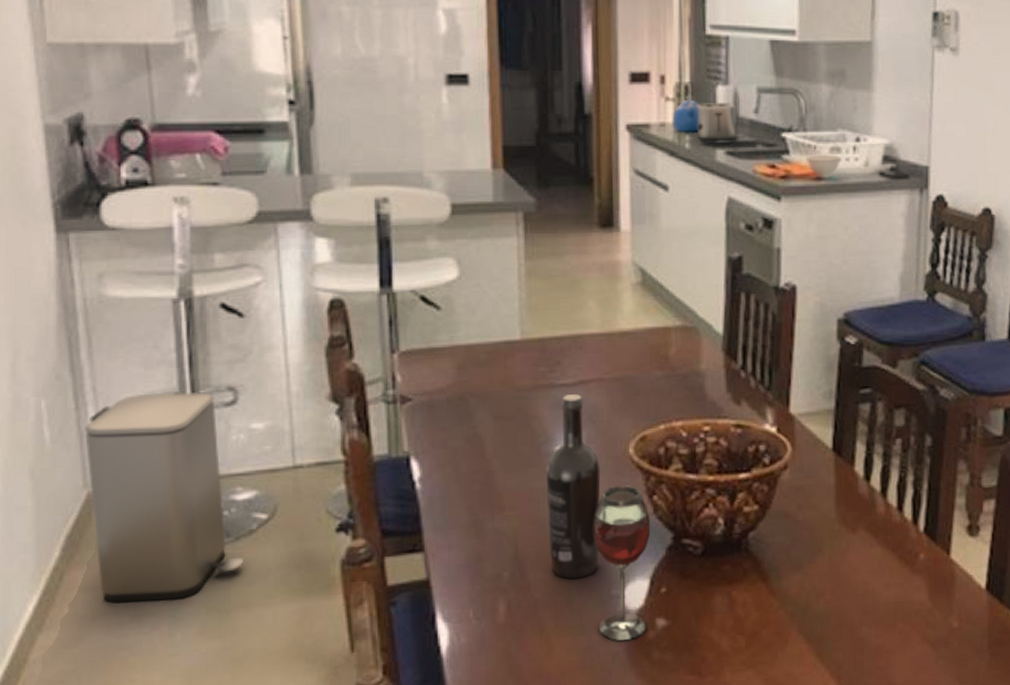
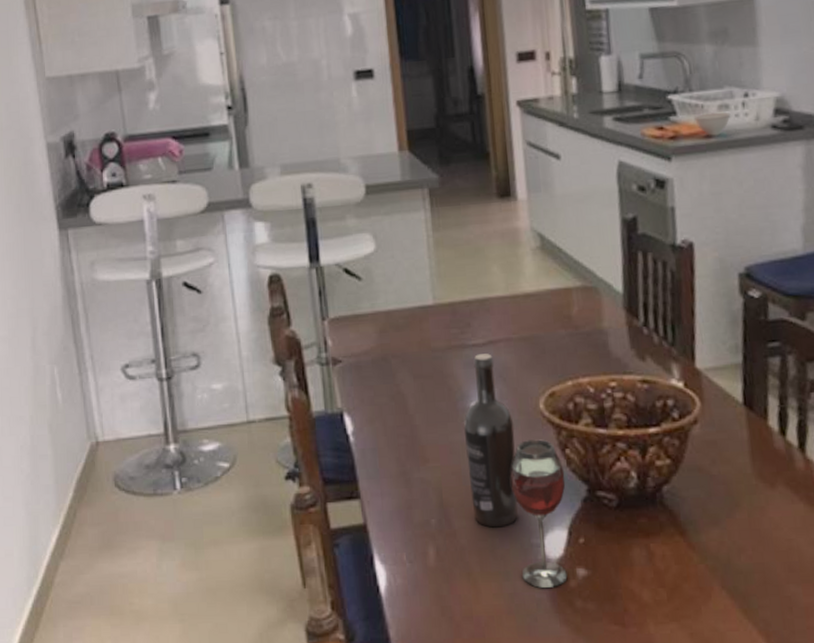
pedal bin: present [85,392,245,604] -> none [86,358,213,538]
kettle: present [672,82,698,133] -> none [559,55,585,104]
toaster: present [696,101,737,143] -> none [581,71,623,111]

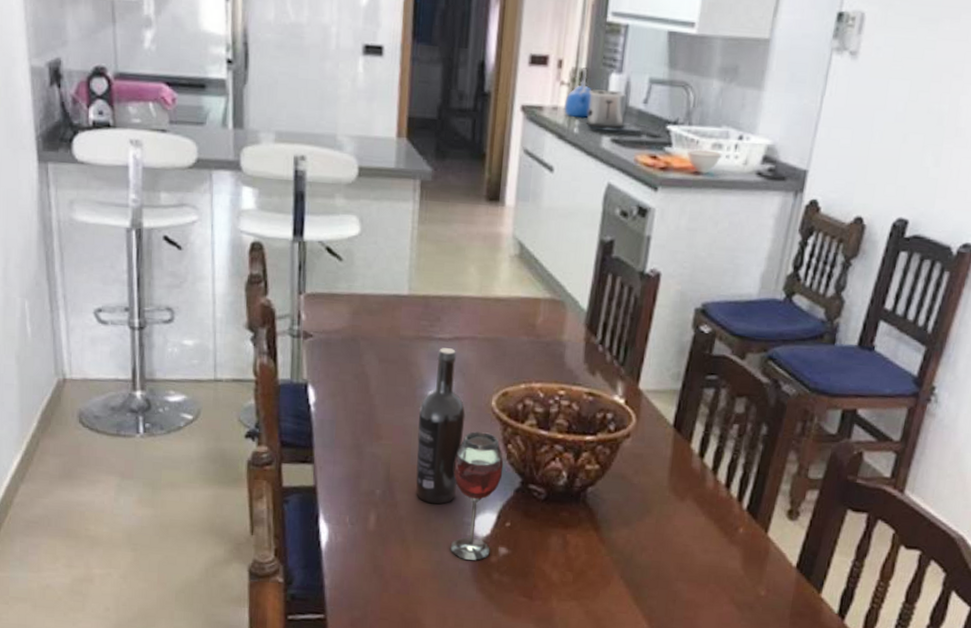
kettle: none [559,55,585,104] -> present [564,67,591,119]
toaster: none [581,71,623,111] -> present [586,89,627,130]

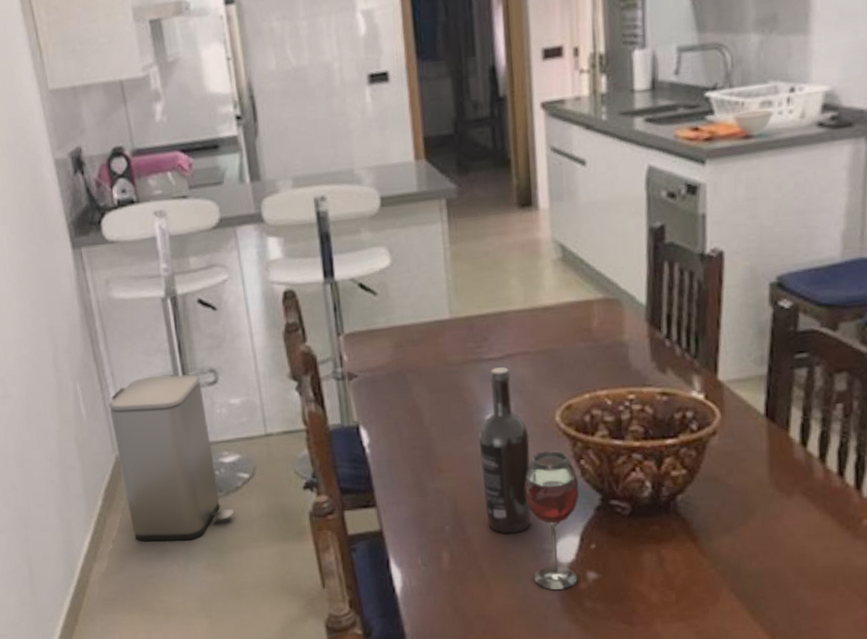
pedal bin: none [57,305,174,473] -> present [109,374,235,542]
kettle: present [564,67,591,119] -> none [587,50,614,105]
toaster: present [586,89,627,130] -> none [611,66,656,112]

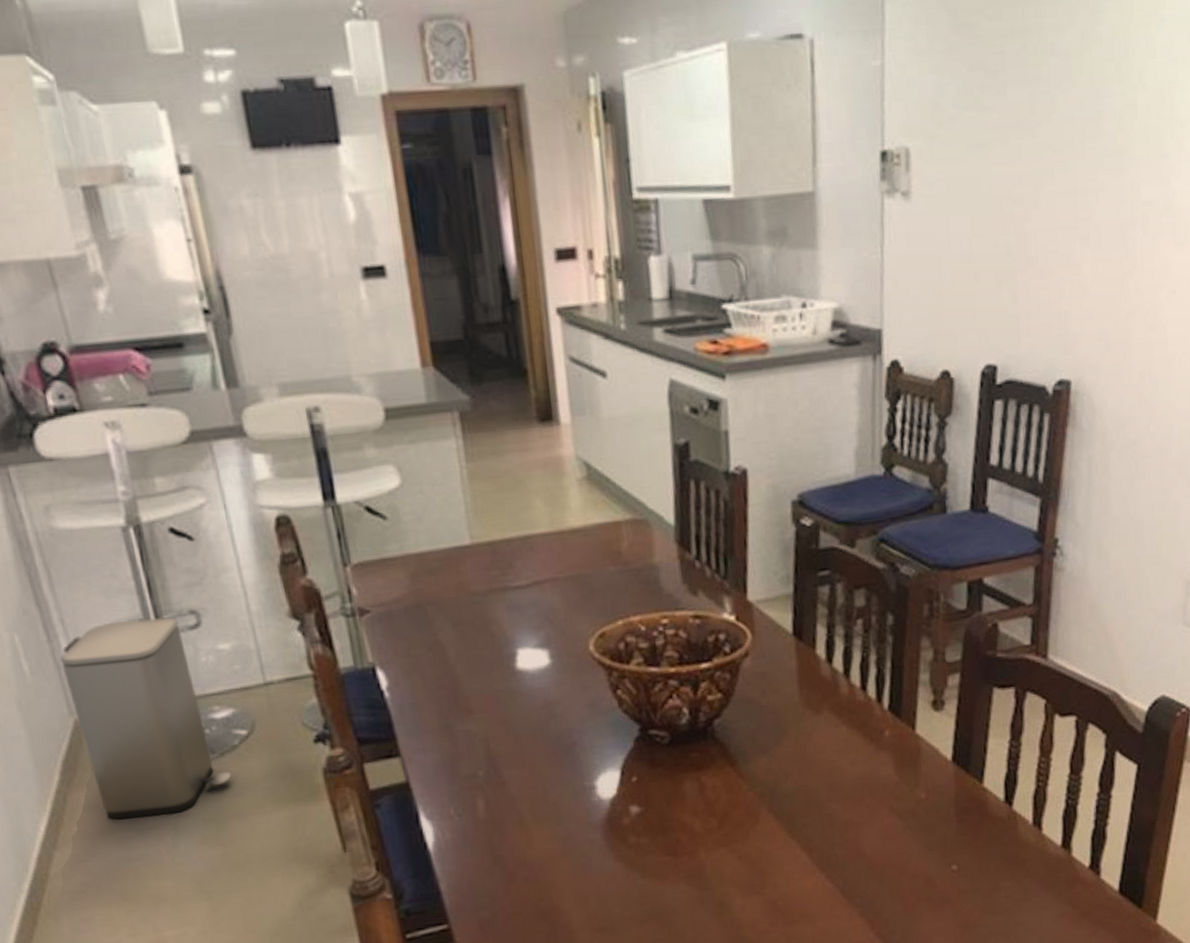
wine bottle: present [478,367,532,534] -> none [508,595,570,775]
wineglass: present [524,451,580,590] -> none [560,682,621,829]
bowl: present [733,109,773,137] -> none [750,324,788,352]

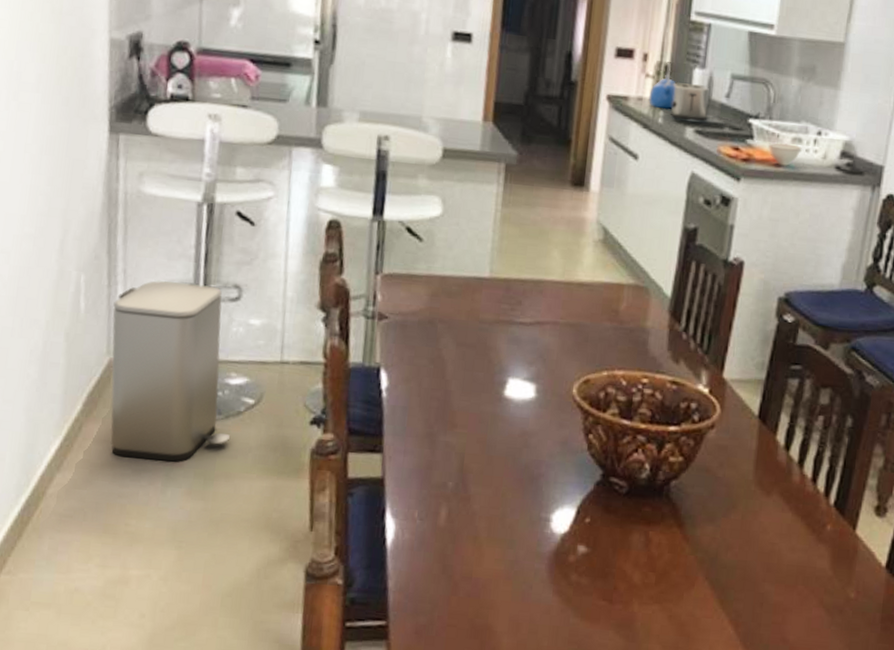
kettle: none [604,254,633,313] -> present [649,62,675,110]
toaster: none [628,274,674,322] -> present [670,82,710,122]
bowl: none [750,324,788,352] -> present [769,142,802,167]

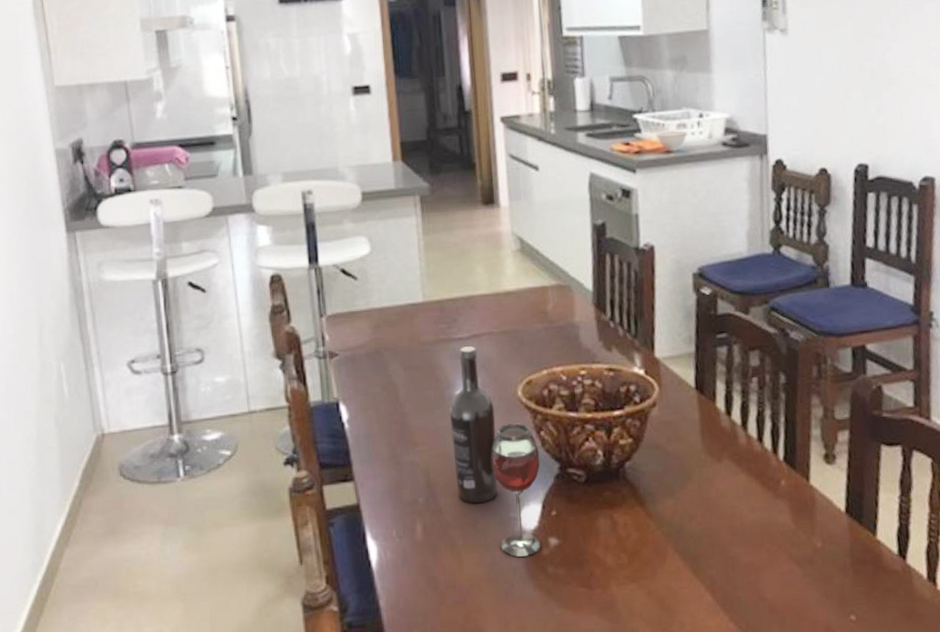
pedal bin: present [110,280,231,462] -> none [93,353,215,524]
wine bottle: none [490,332,546,499] -> present [449,346,498,504]
wineglass: none [526,420,584,560] -> present [491,423,541,557]
kettle: present [649,62,675,110] -> none [538,77,561,121]
toaster: present [670,82,710,122] -> none [558,91,595,128]

